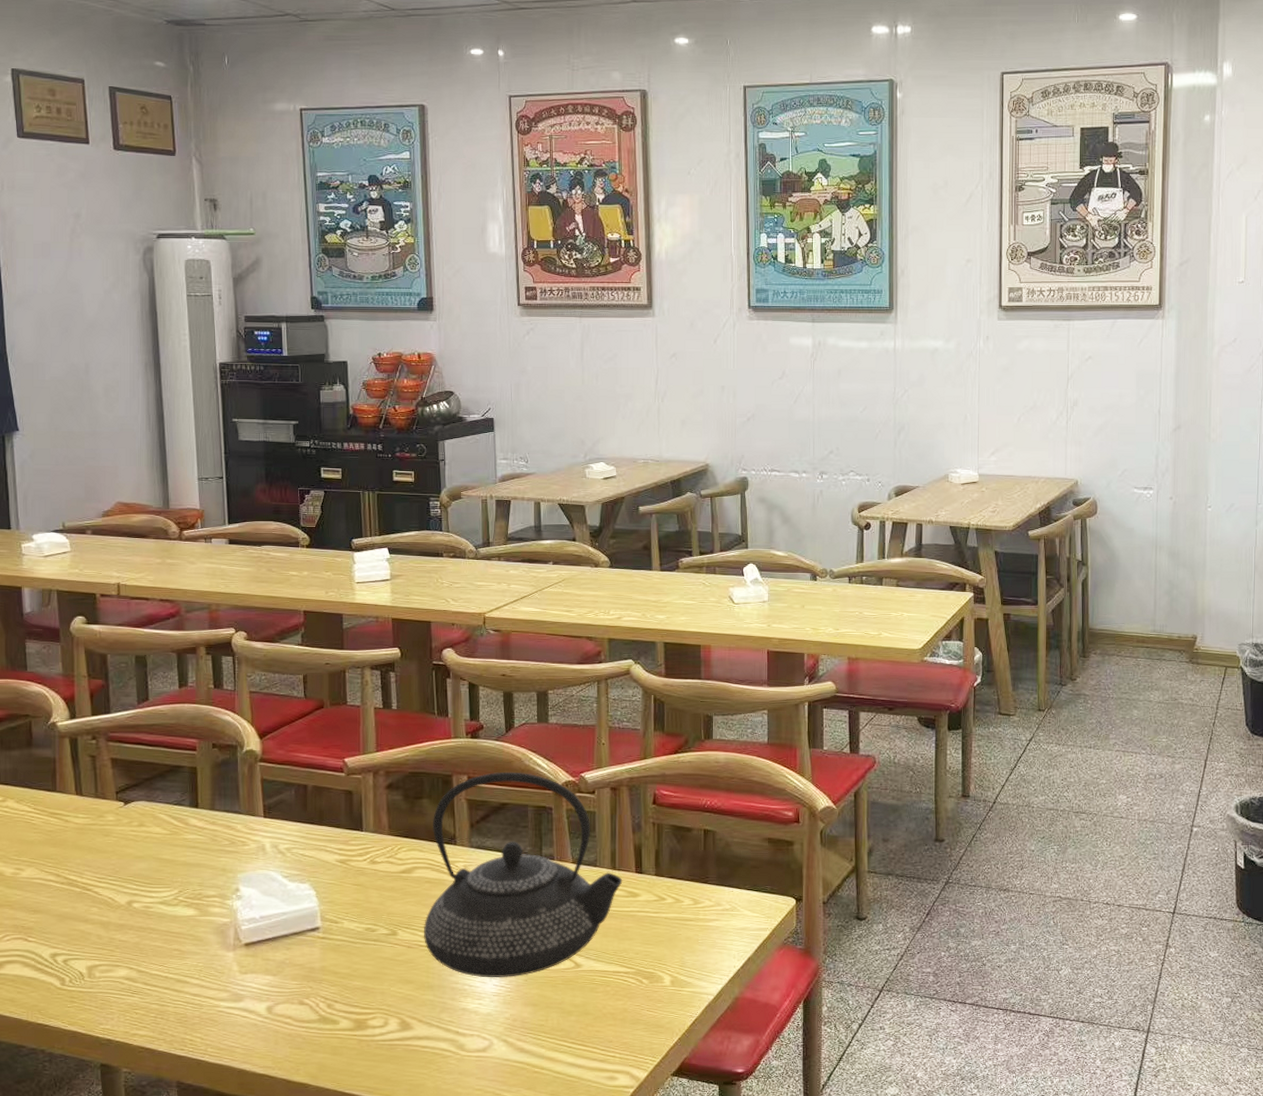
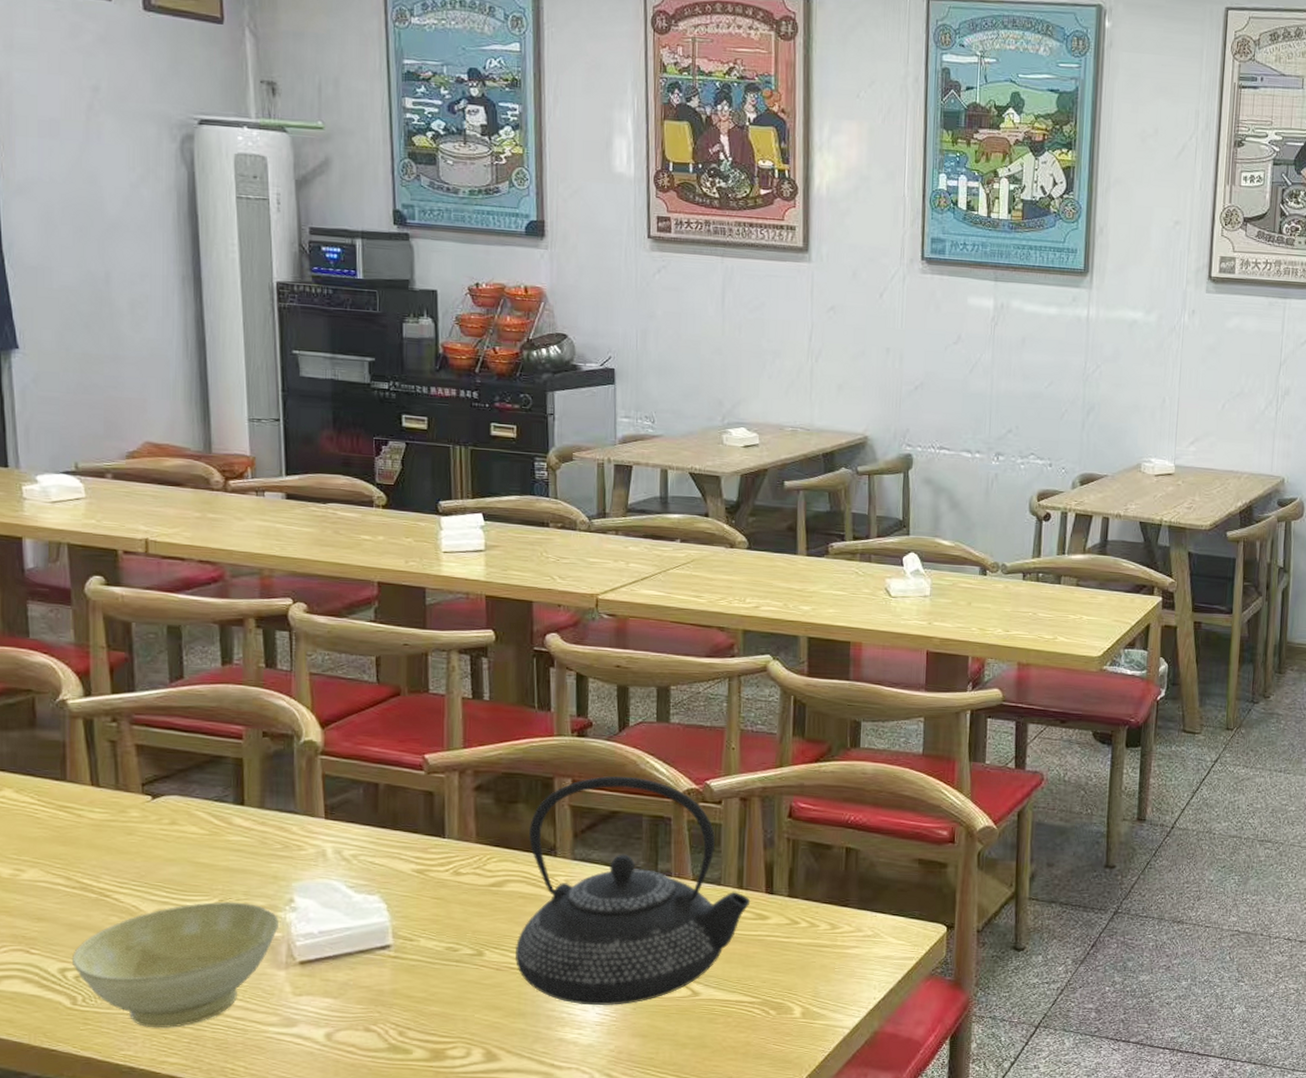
bowl: none [60,892,228,1005] -> present [71,901,280,1028]

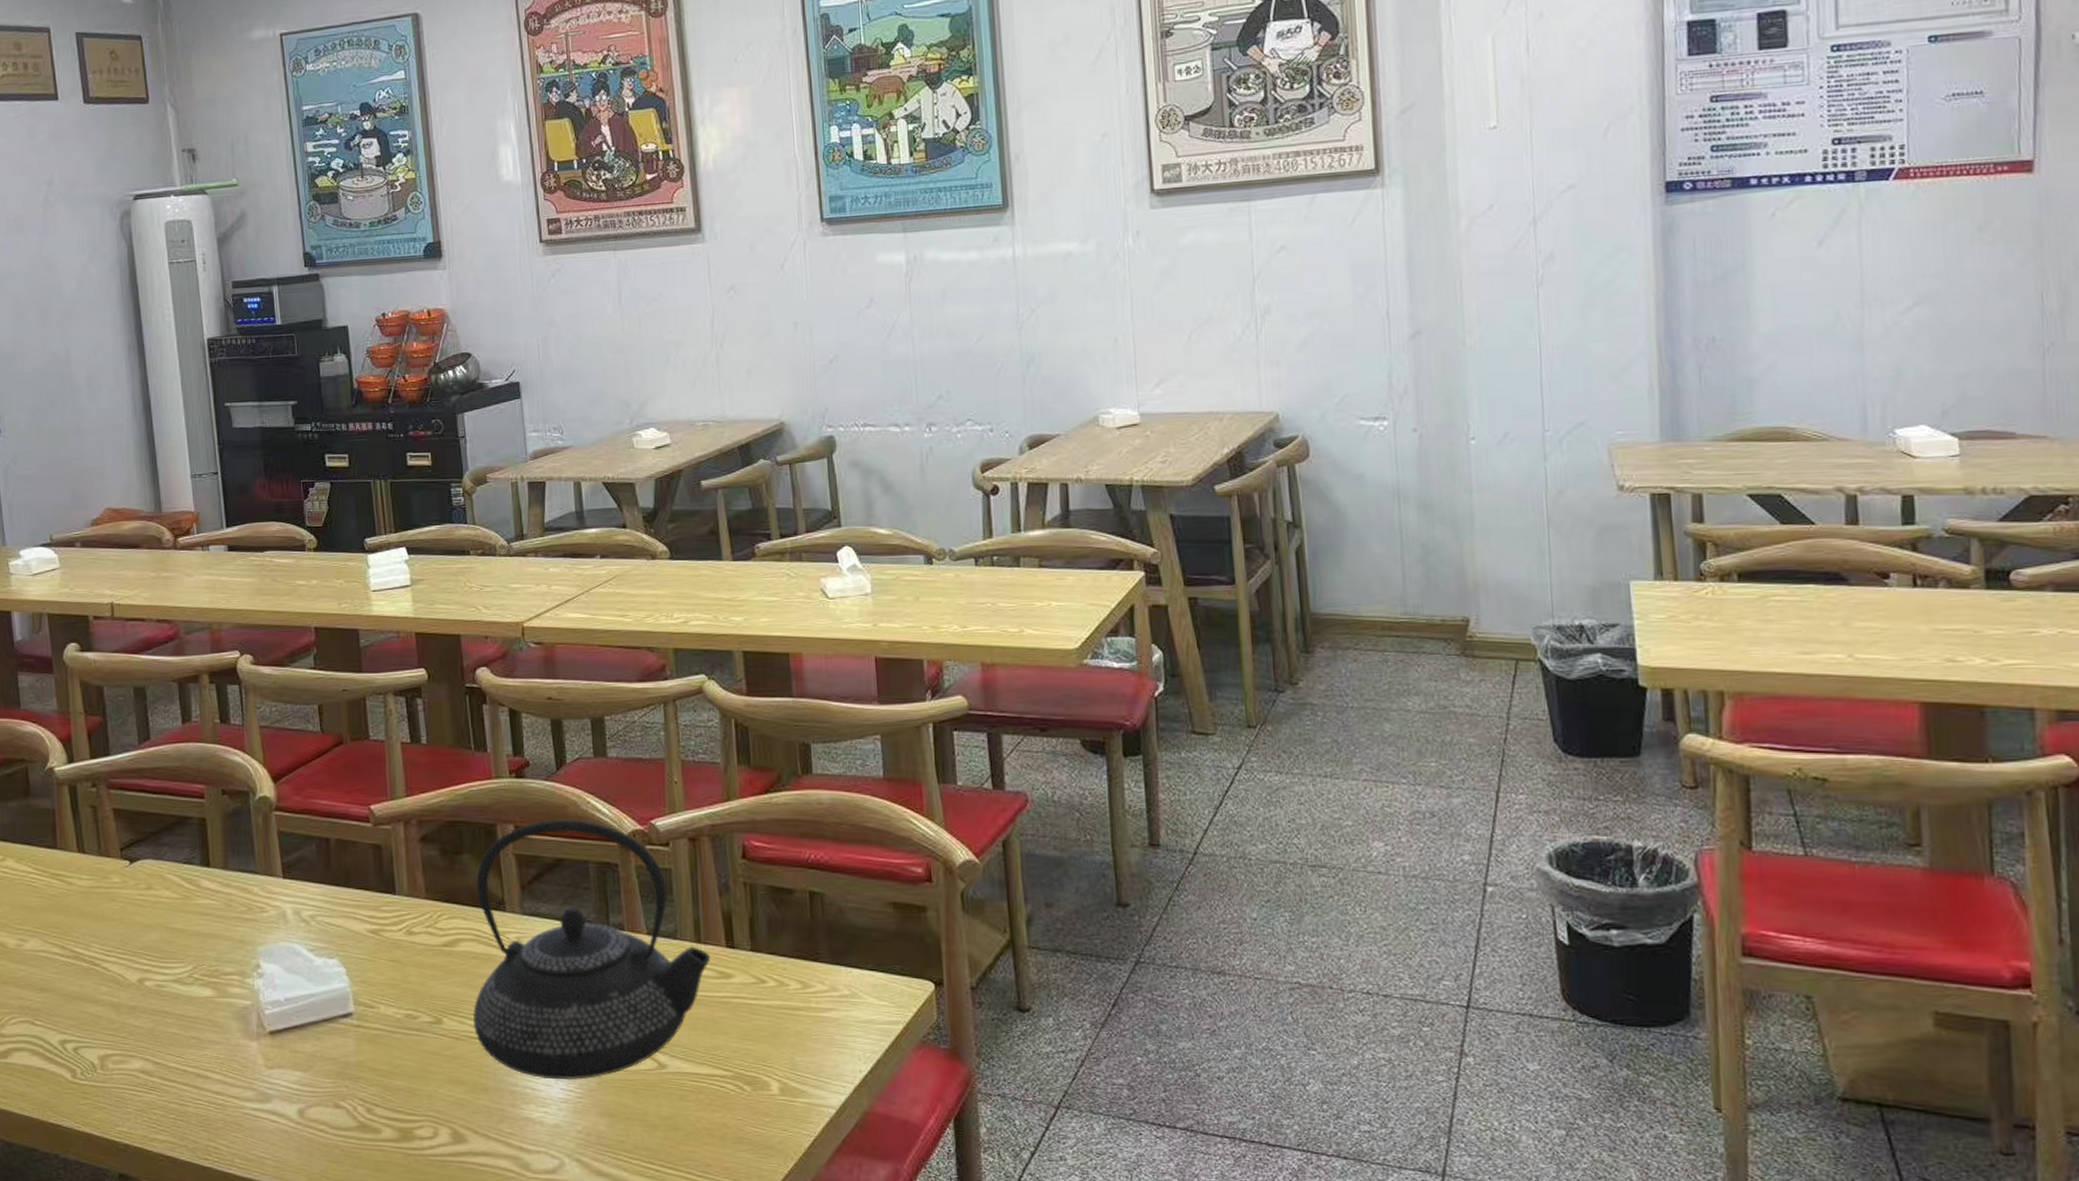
bowl: present [71,901,280,1028] -> none [70,968,249,1103]

